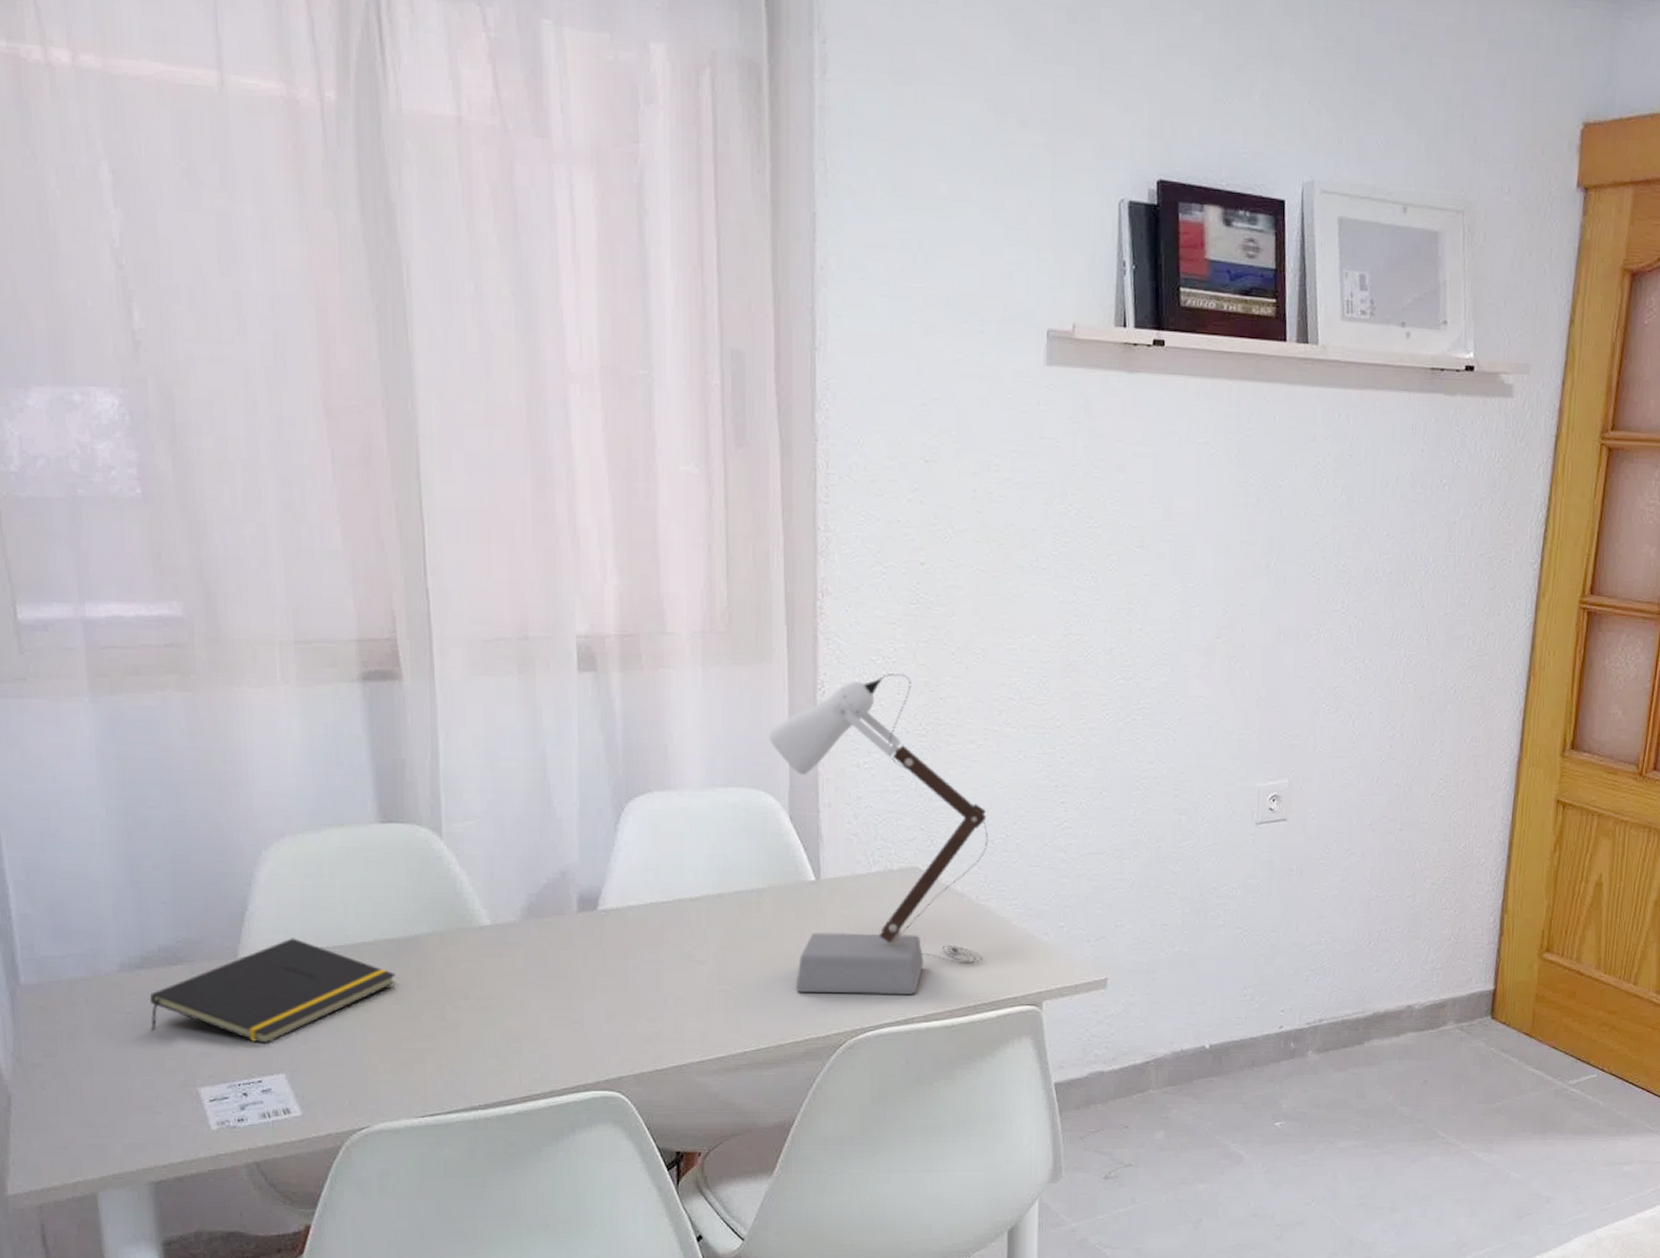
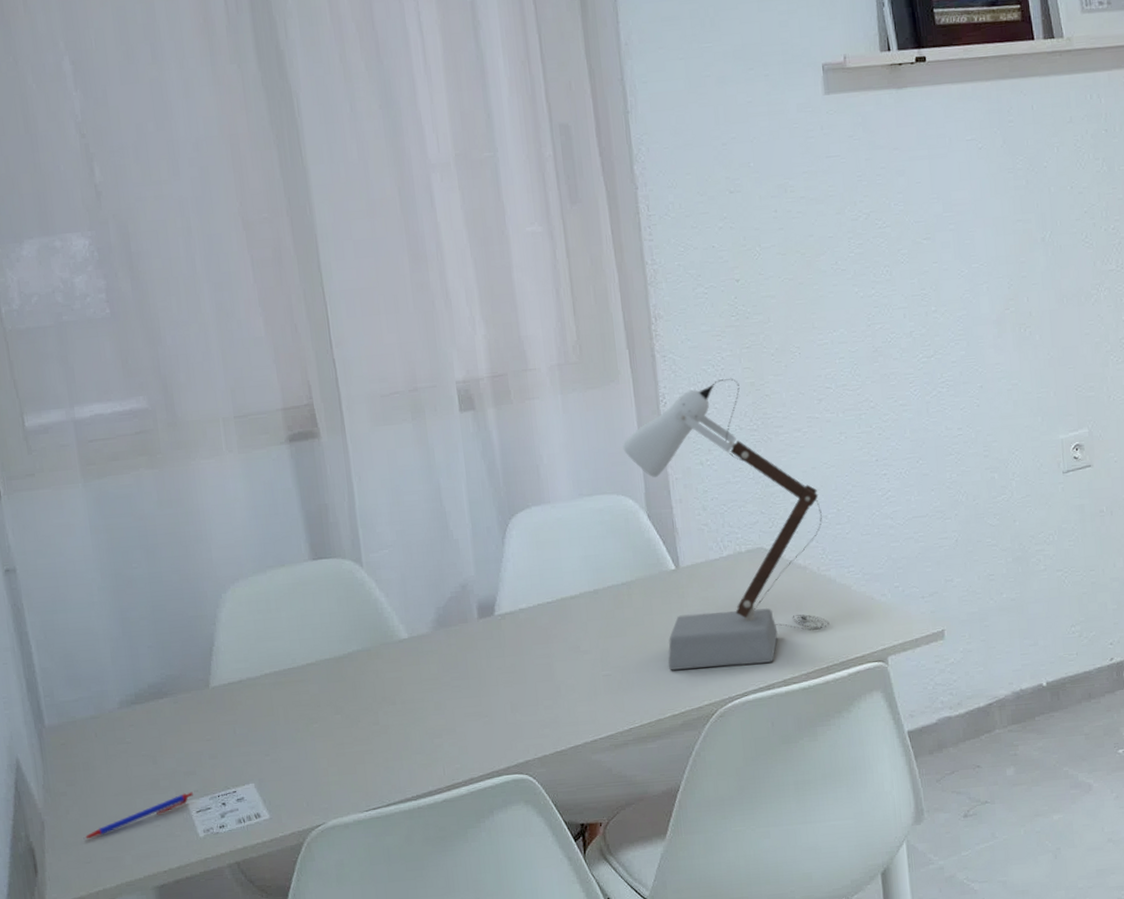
pen: none [61,1077,207,1121] -> present [83,792,193,840]
notepad: present [150,938,396,1045] -> none [144,665,336,760]

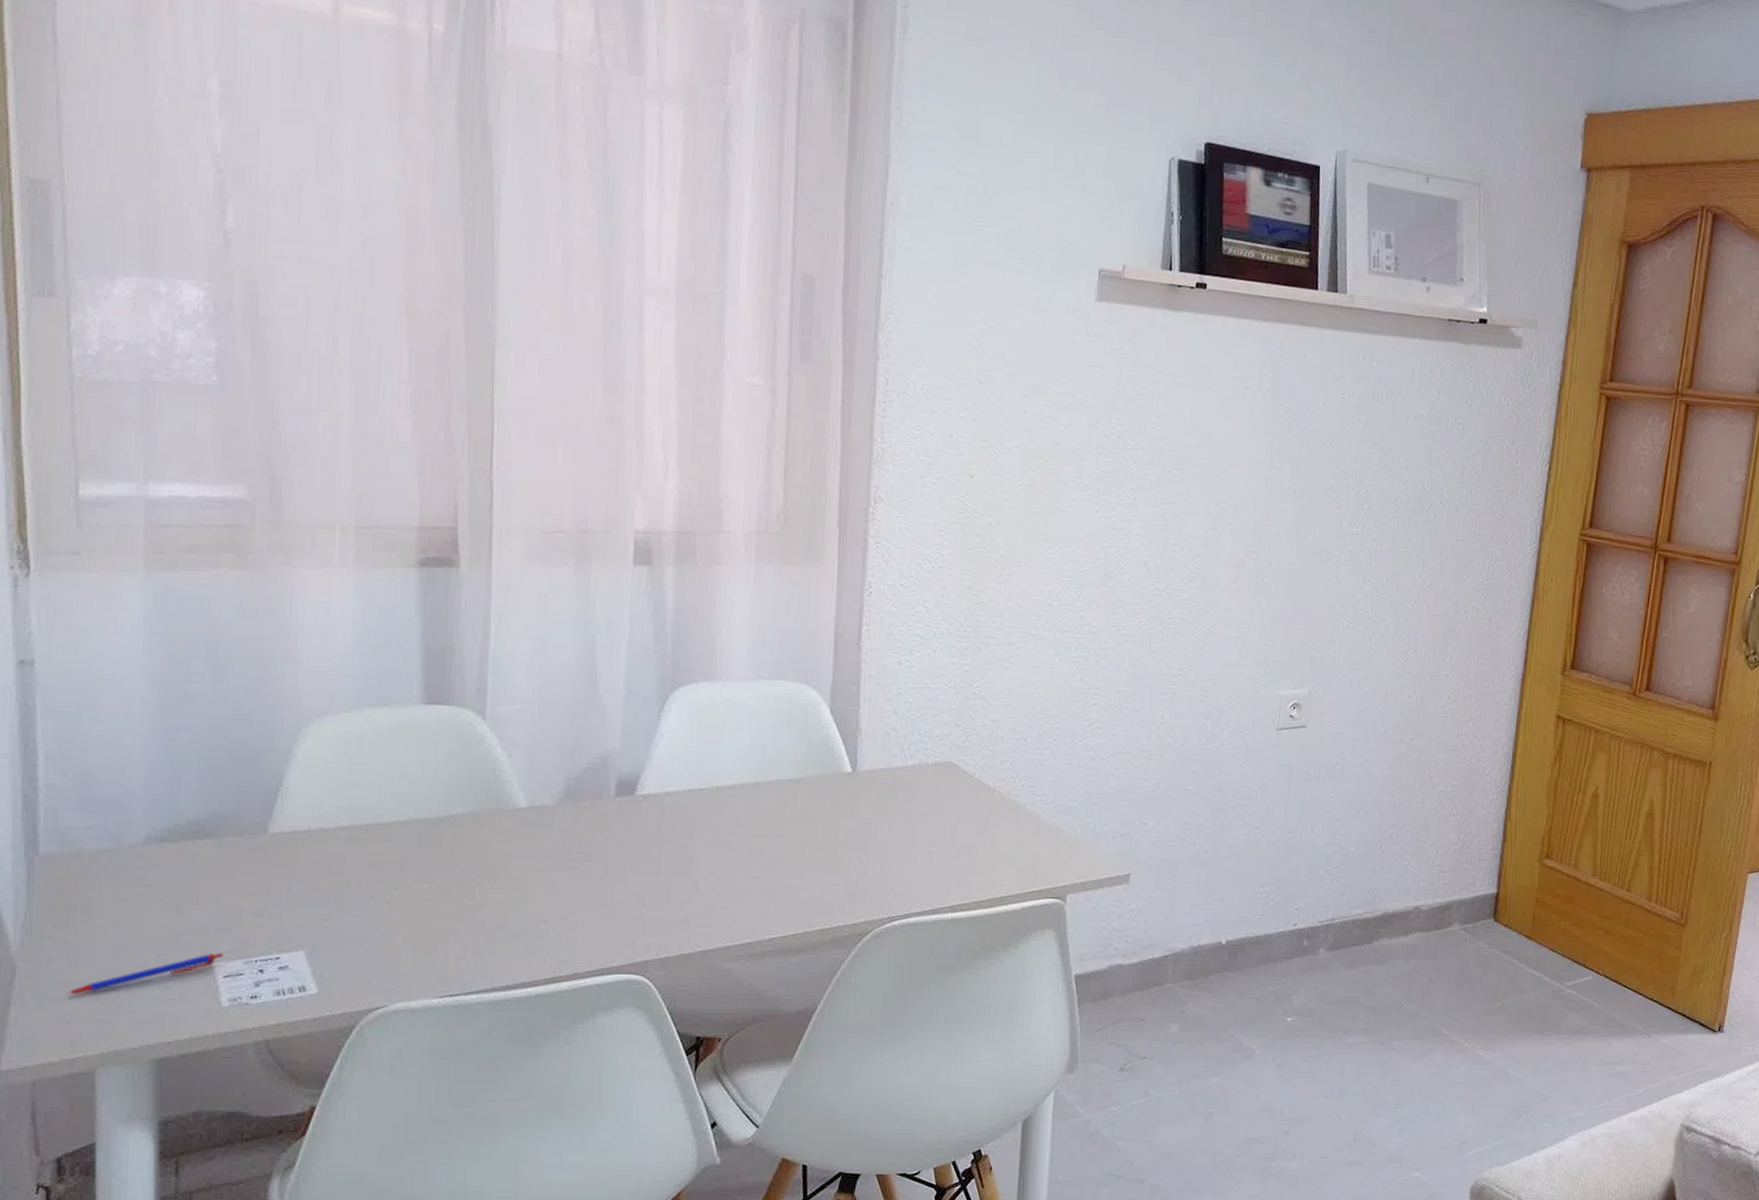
desk lamp: present [622,378,830,670] -> none [815,577,1022,886]

